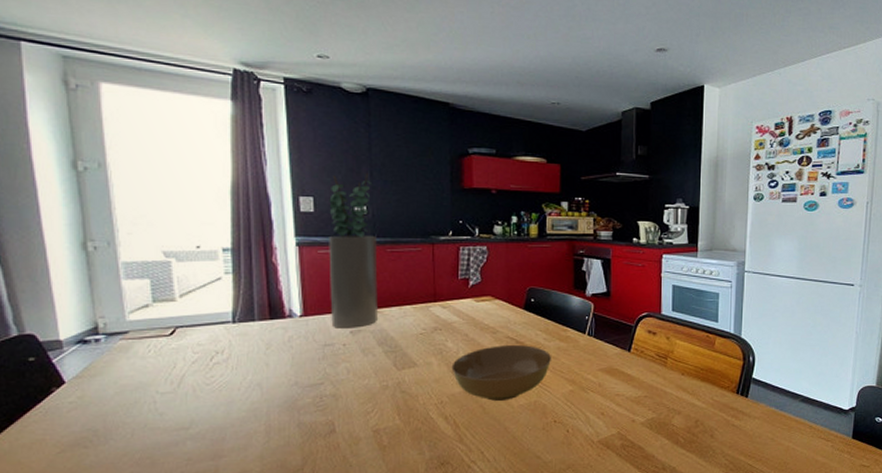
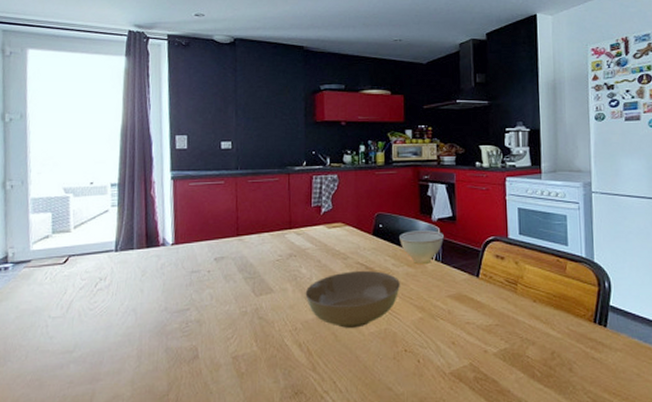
vase: present [329,172,378,330] -> none [198,111,240,257]
bowl: none [552,306,597,339] -> present [399,230,444,265]

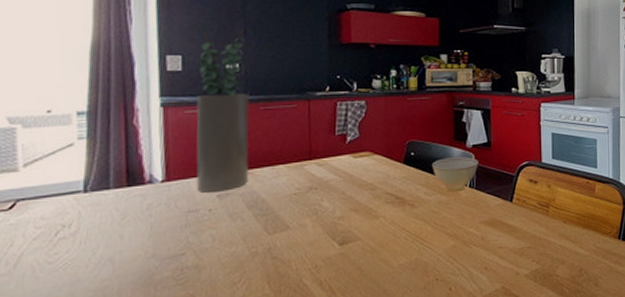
vase: none [198,111,240,257] -> present [196,29,250,194]
bowl: present [305,271,401,328] -> none [327,201,433,262]

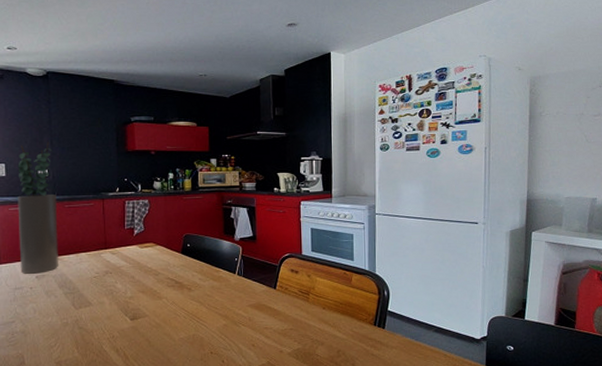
bowl: present [432,157,478,193] -> none [206,249,245,279]

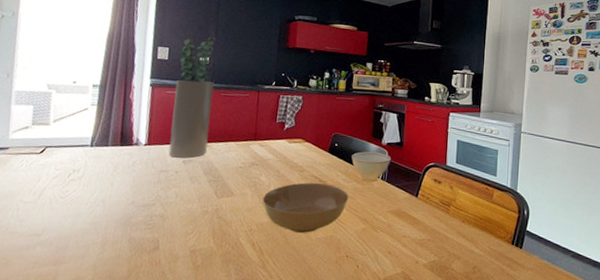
bowl: none [121,285,207,335] -> present [262,182,349,233]
bowl: none [206,249,245,279] -> present [352,151,391,183]

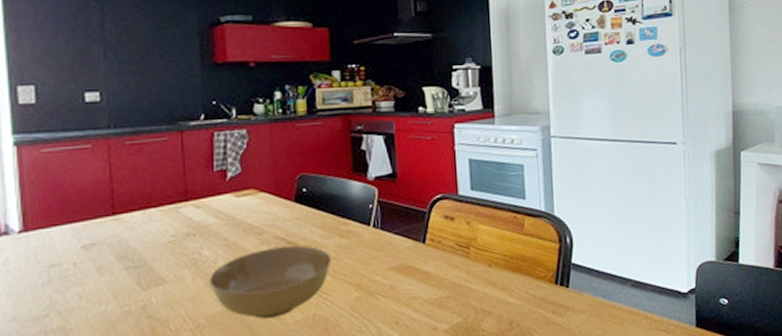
vase: present [168,30,216,159] -> none [54,52,116,245]
bowl: present [352,151,391,183] -> none [328,191,383,234]

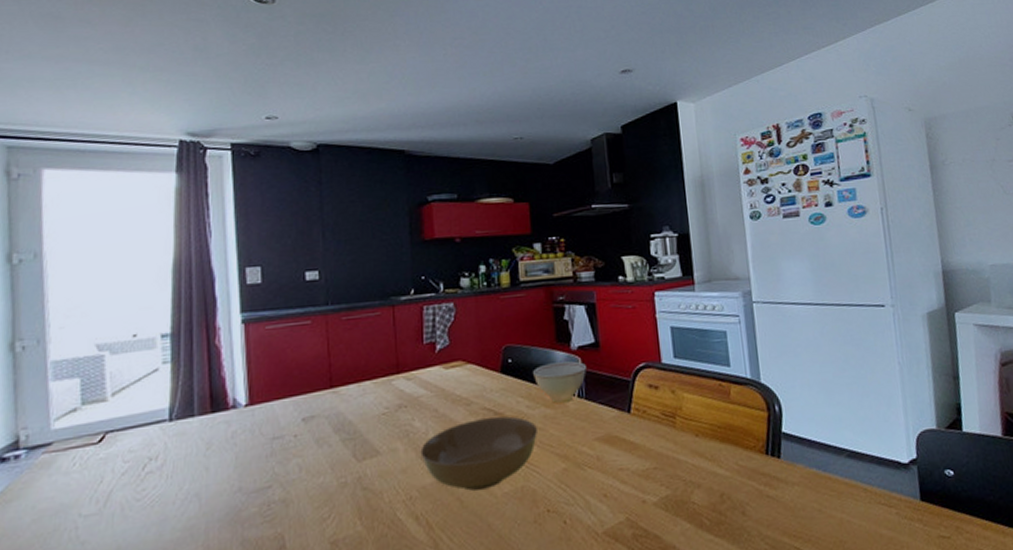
bowl: none [328,191,383,234] -> present [533,361,586,405]

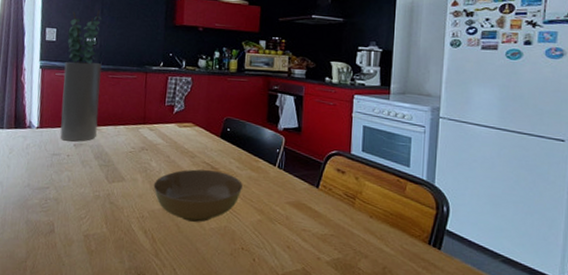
vase: none [277,233,333,418] -> present [60,9,102,143]
bowl: present [533,361,586,405] -> none [245,137,288,171]

